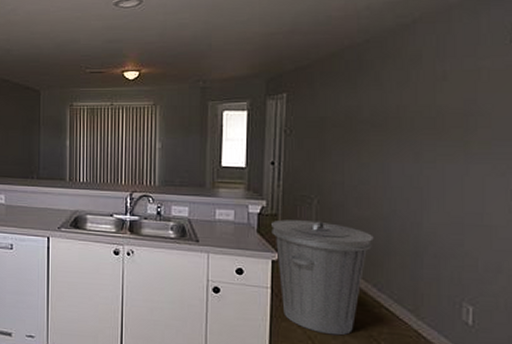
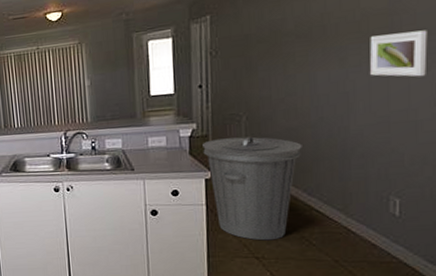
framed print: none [443,134,502,181] -> present [369,30,428,77]

